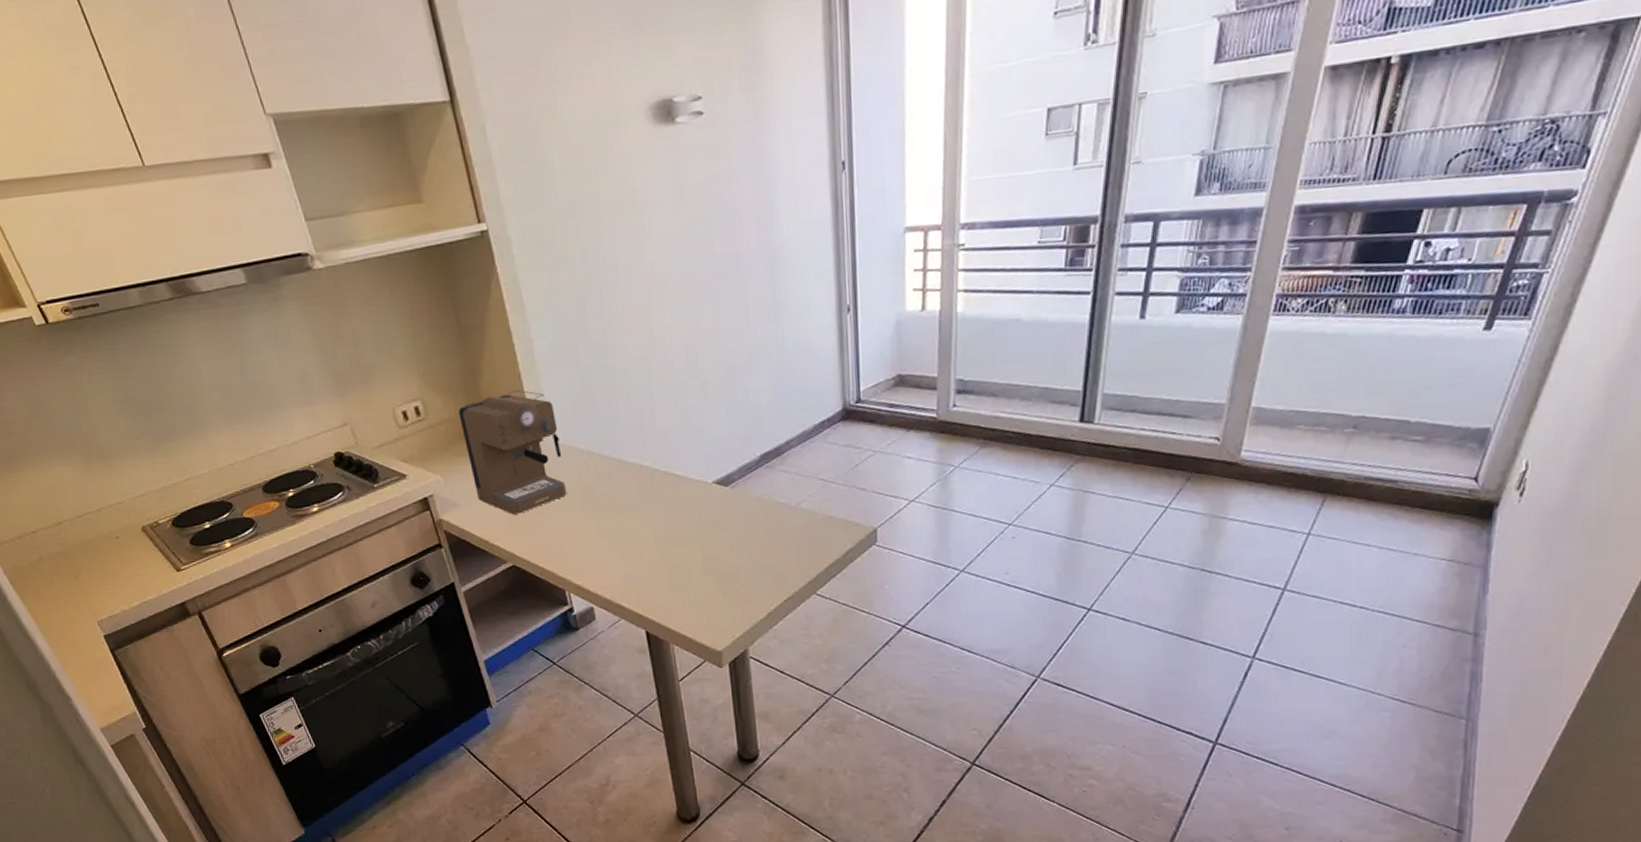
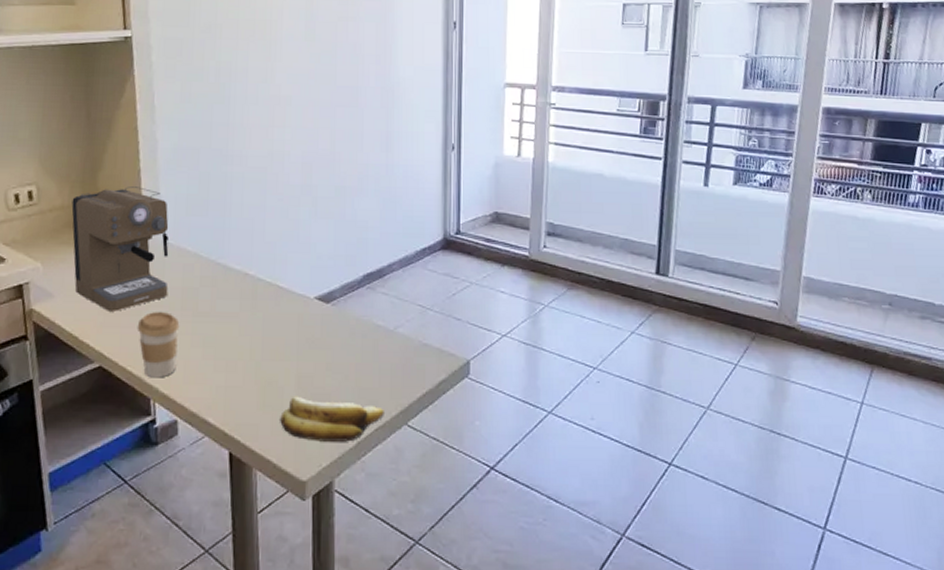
coffee cup: none [542,510,585,572] -> present [137,312,180,378]
banana: none [690,576,792,616] -> present [280,396,384,442]

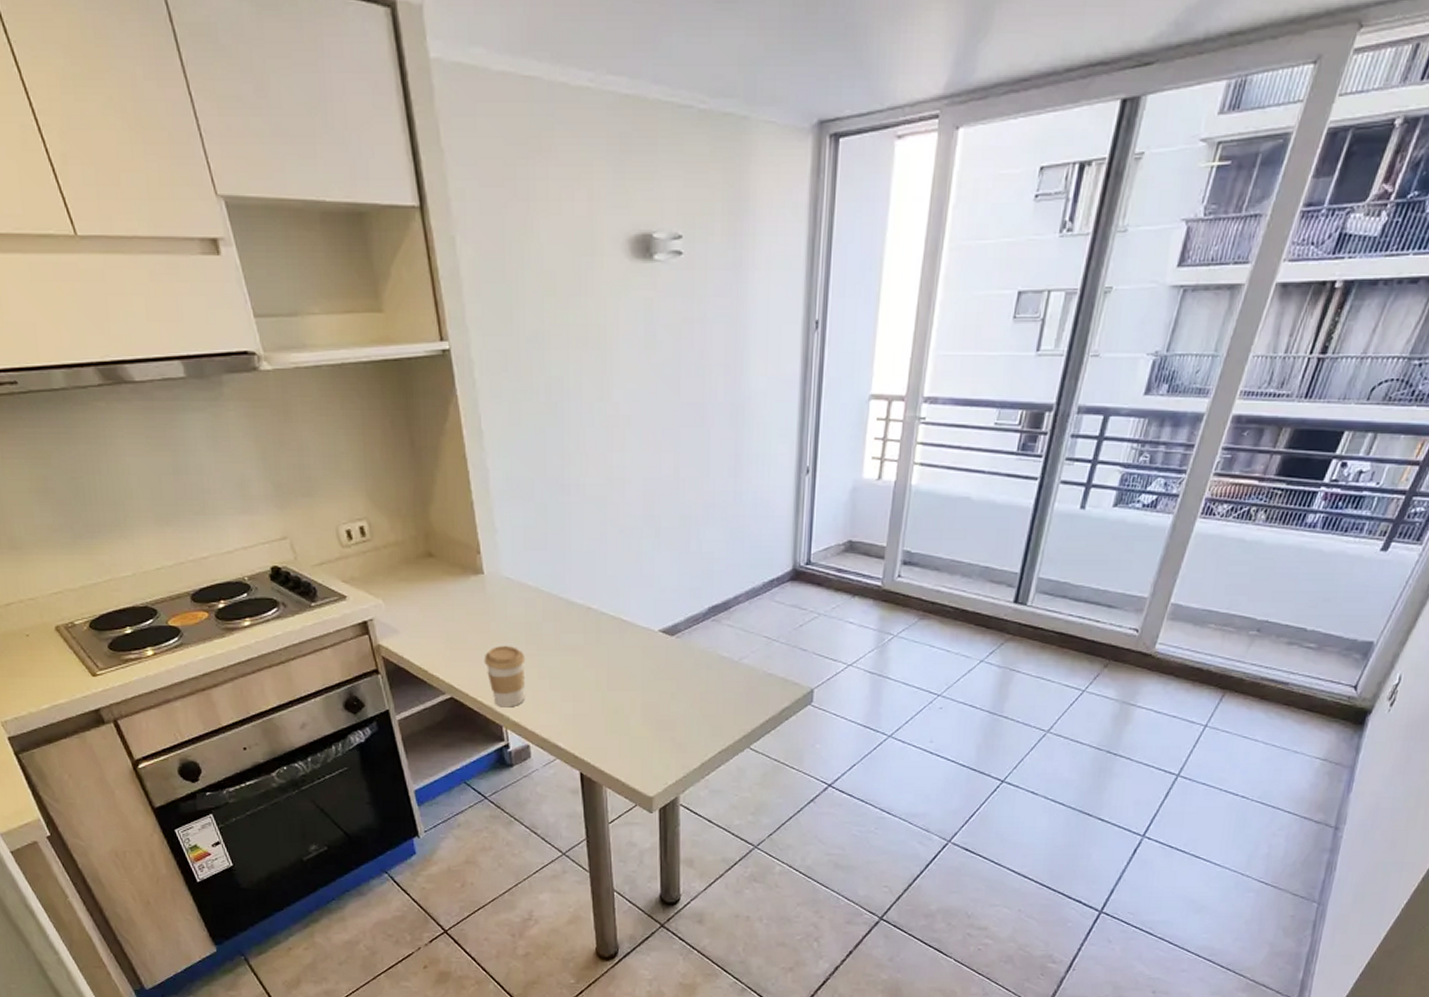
coffee maker: present [71,186,169,312] -> none [406,520,512,646]
banana: present [280,396,384,442] -> none [627,723,728,763]

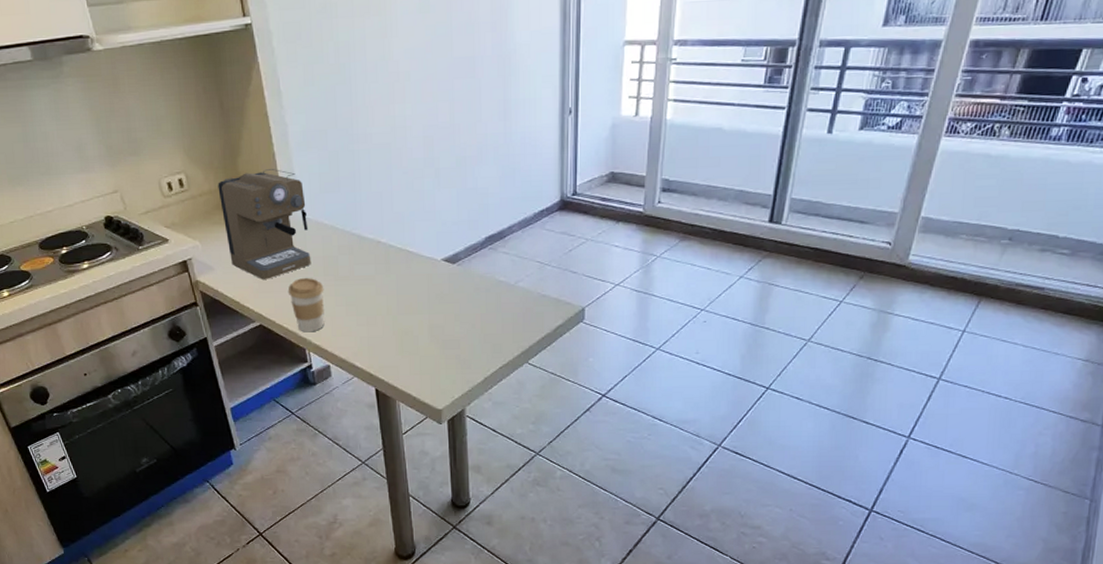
coffee maker: none [406,520,512,646] -> present [218,169,312,280]

